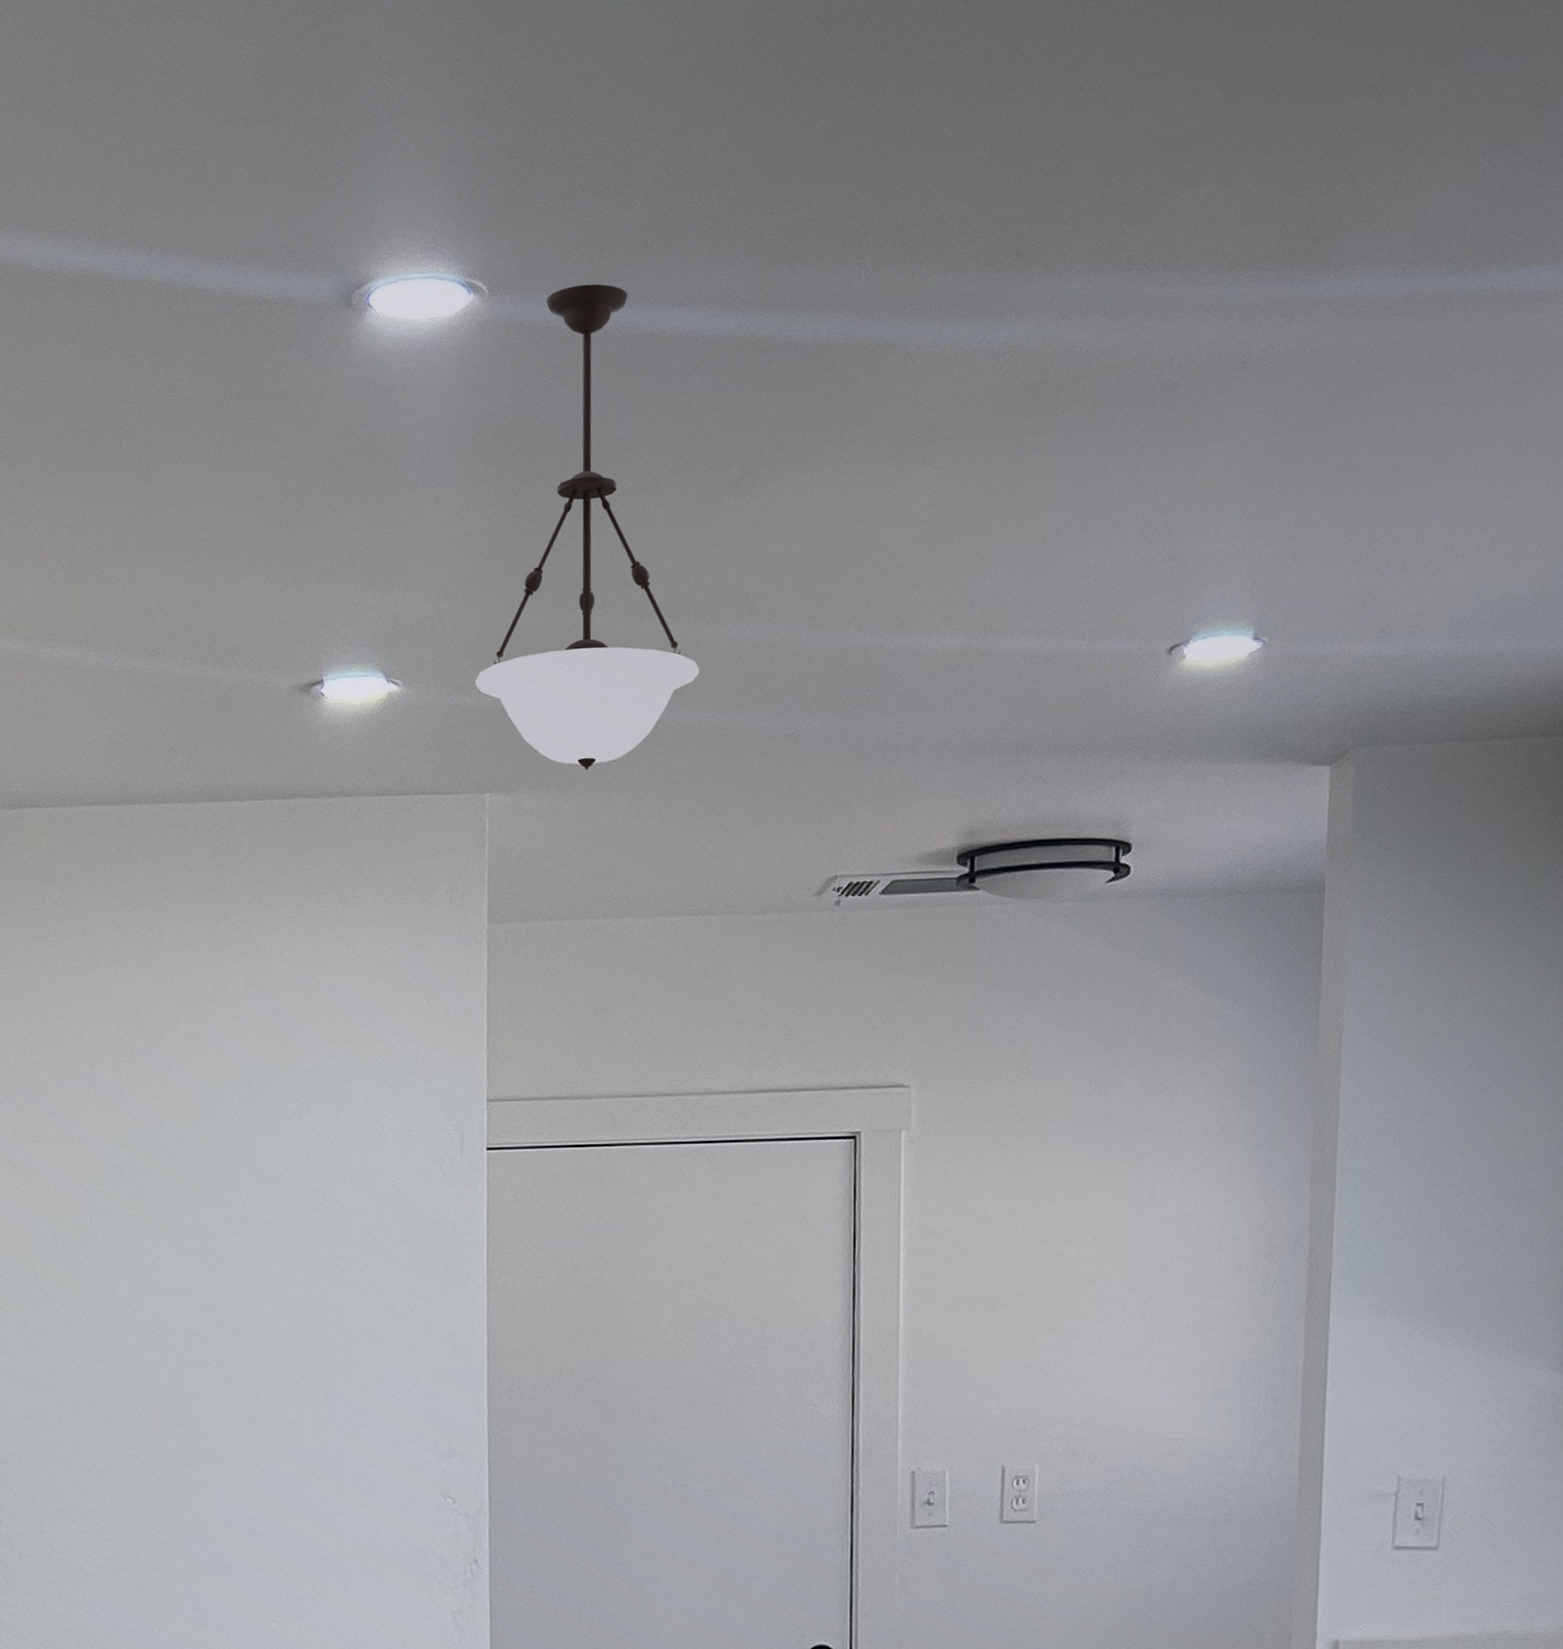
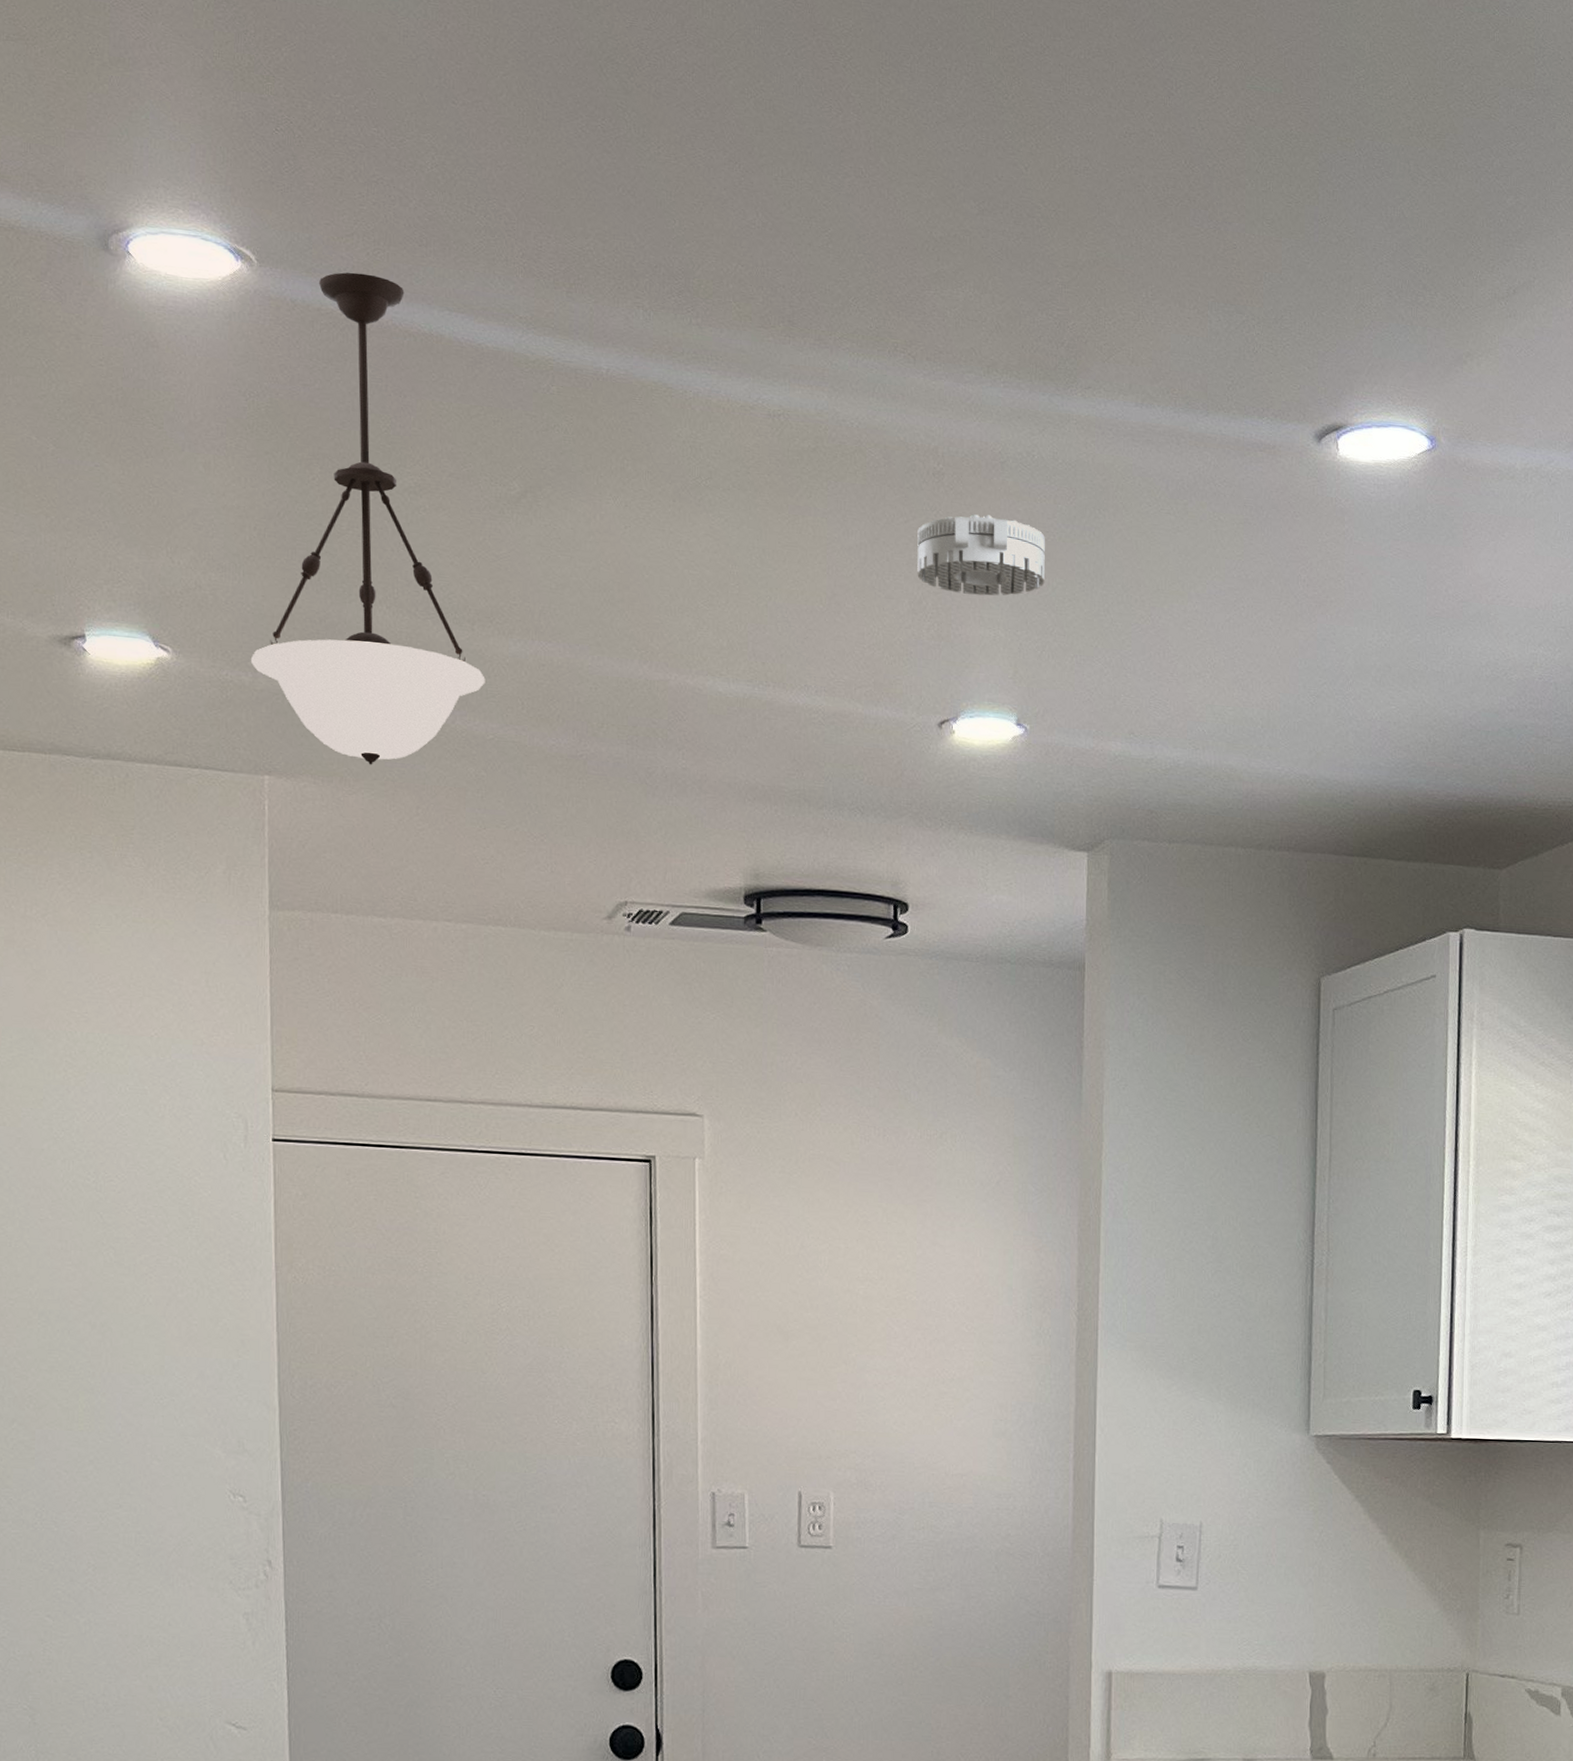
smoke detector: none [1148,420,1290,509] -> present [917,514,1045,596]

